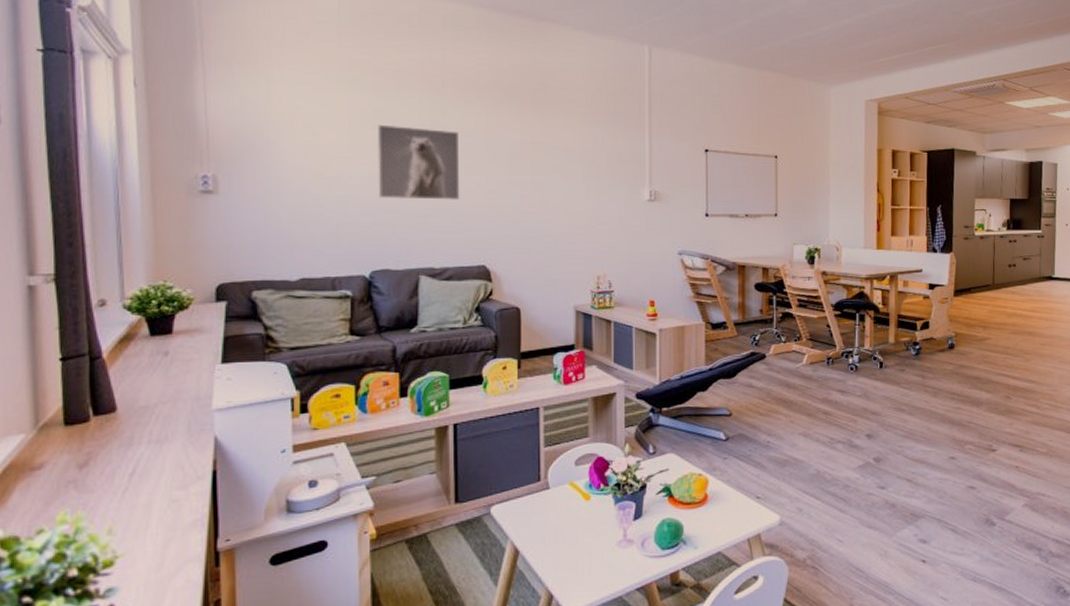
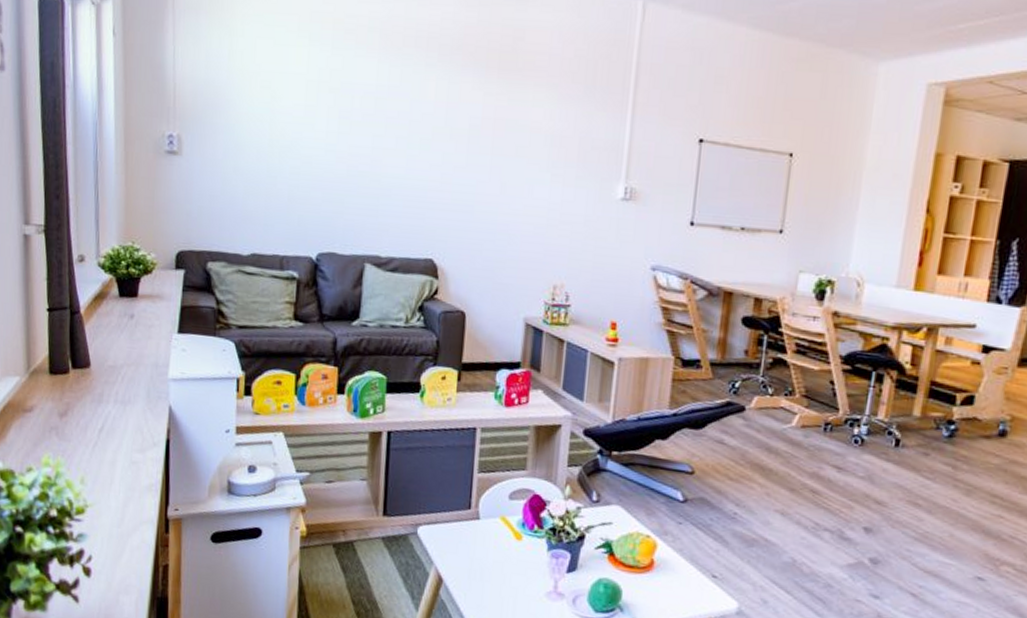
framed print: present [376,124,460,200] -> none [330,87,416,181]

